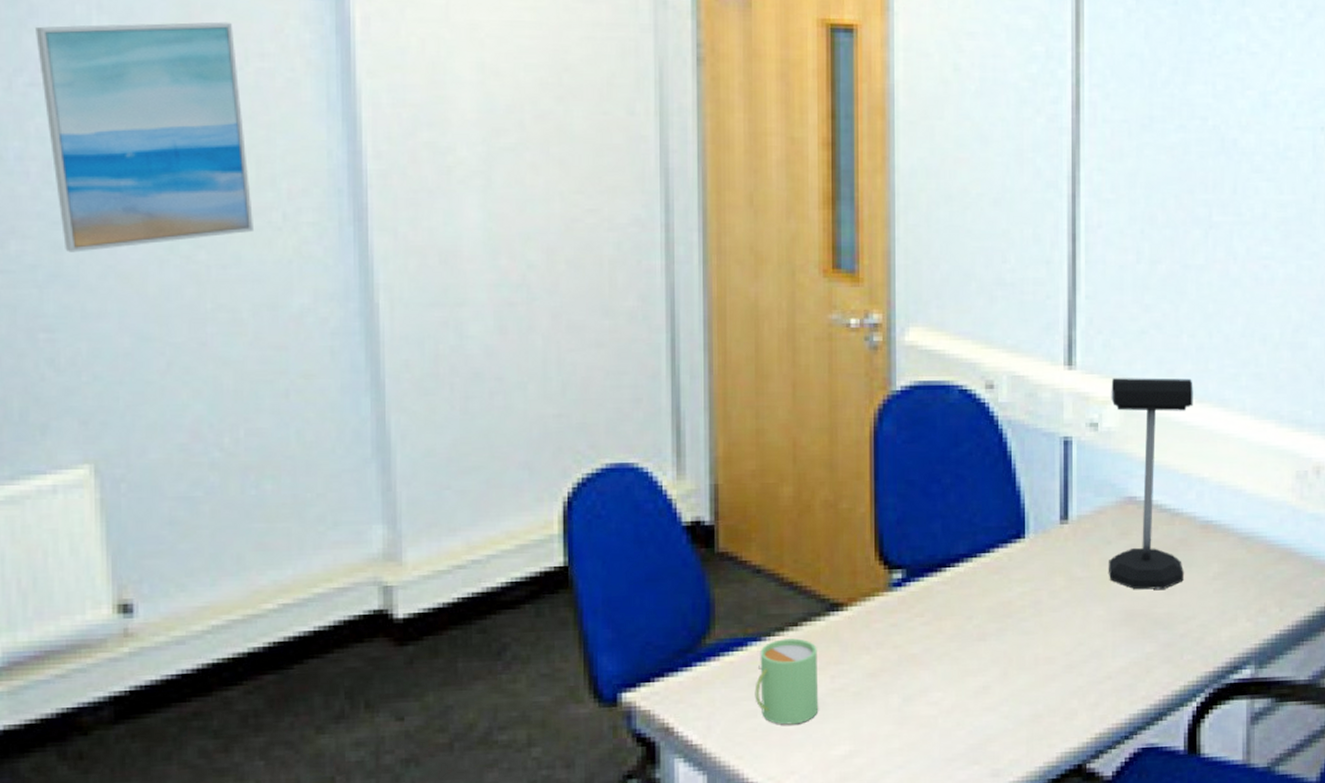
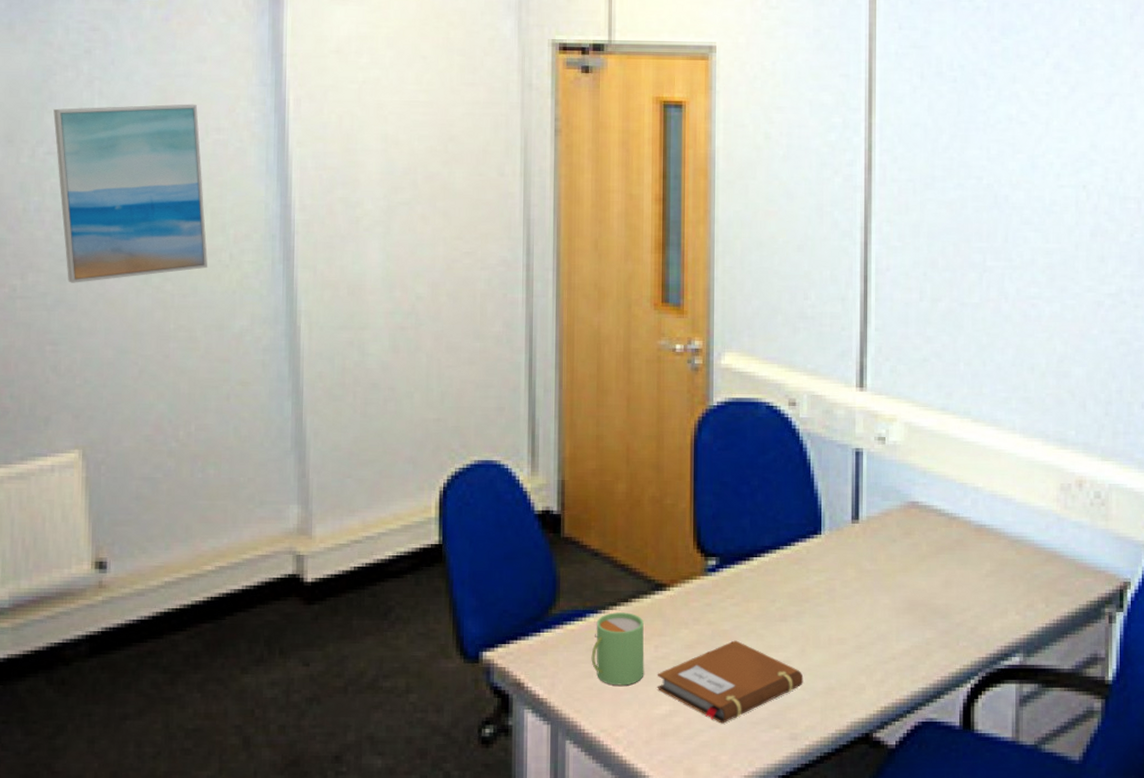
notebook: none [834,665,1006,763] -> present [657,640,804,724]
desk lamp: present [1109,378,1193,590] -> none [894,399,969,583]

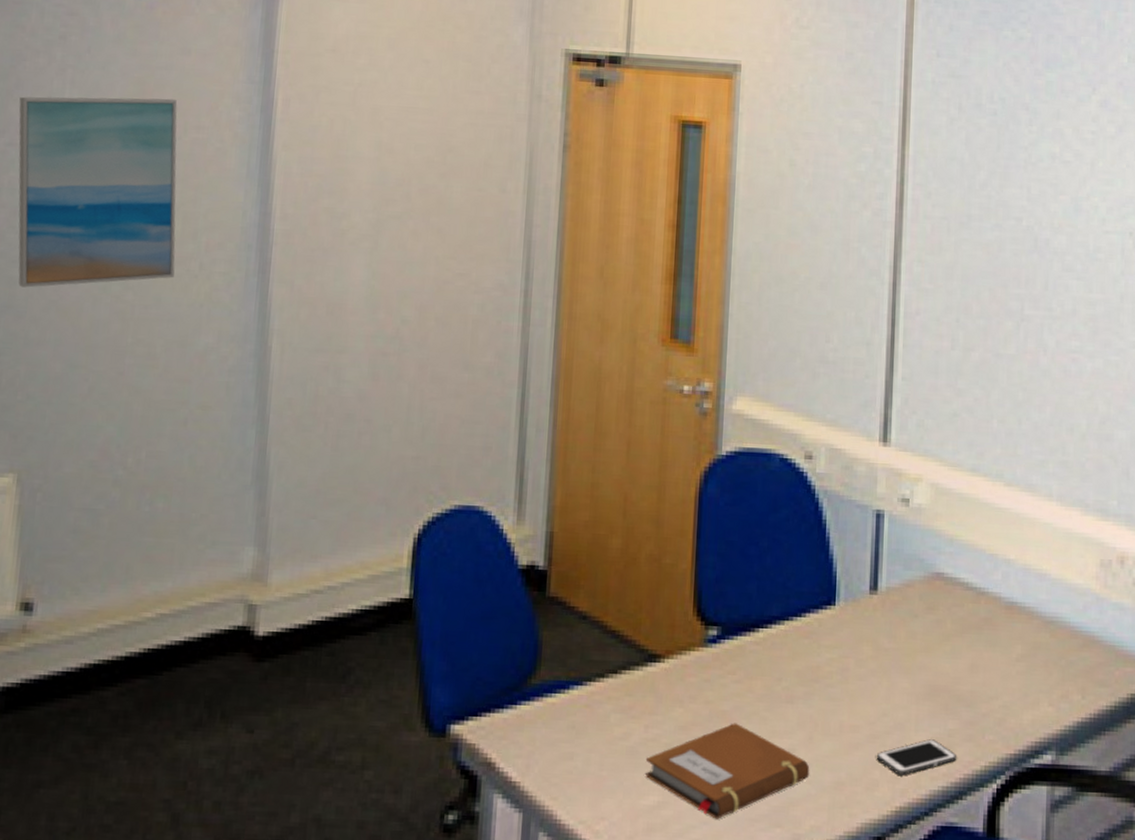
mug: present [591,612,644,686] -> none [572,685,634,771]
cell phone: none [862,648,935,679] -> present [876,739,957,775]

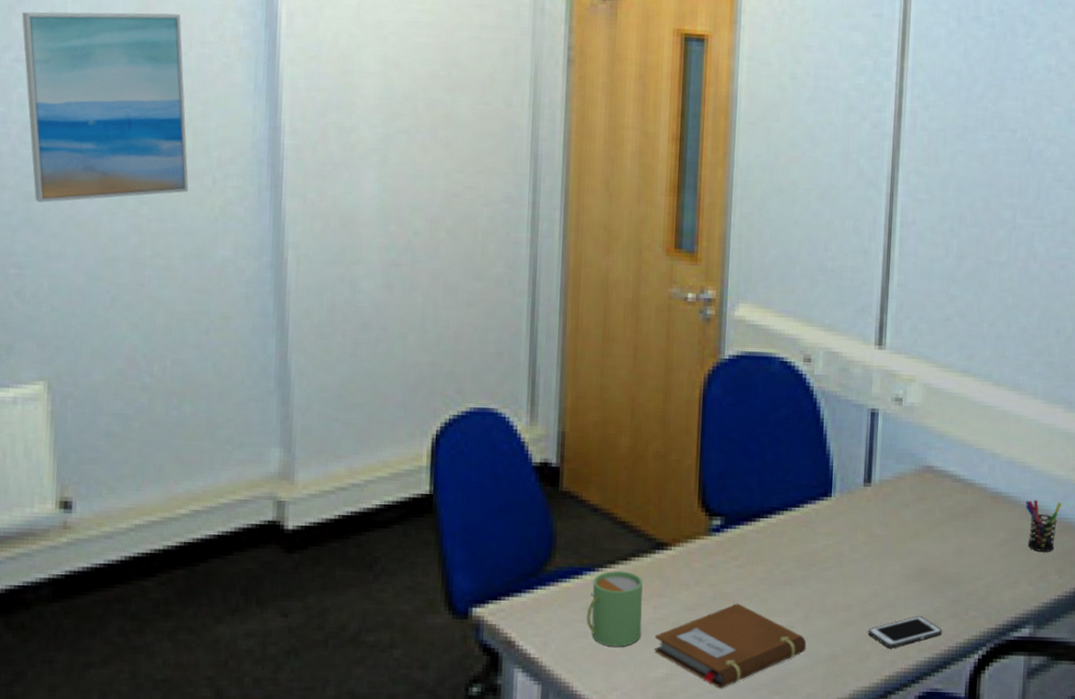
mug: none [572,685,634,771] -> present [586,571,643,647]
pen holder: none [1042,610,1082,669] -> present [1025,499,1062,552]

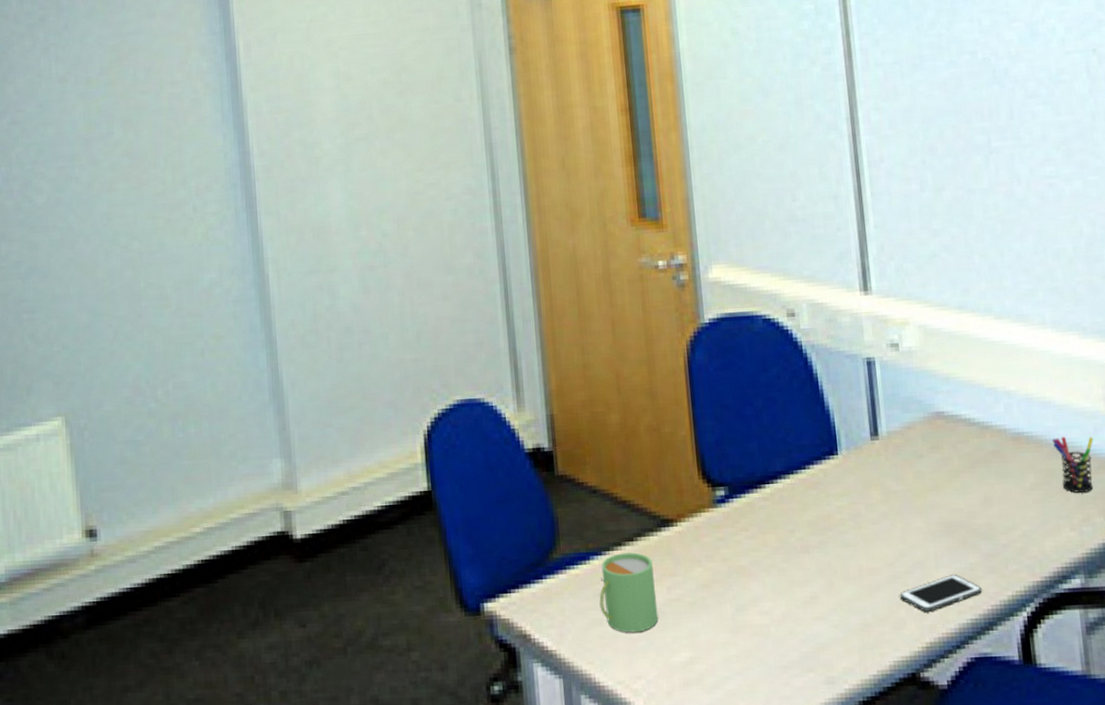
wall art: present [22,12,188,203] -> none [14,60,172,250]
notebook: present [654,603,807,689] -> none [672,576,835,669]

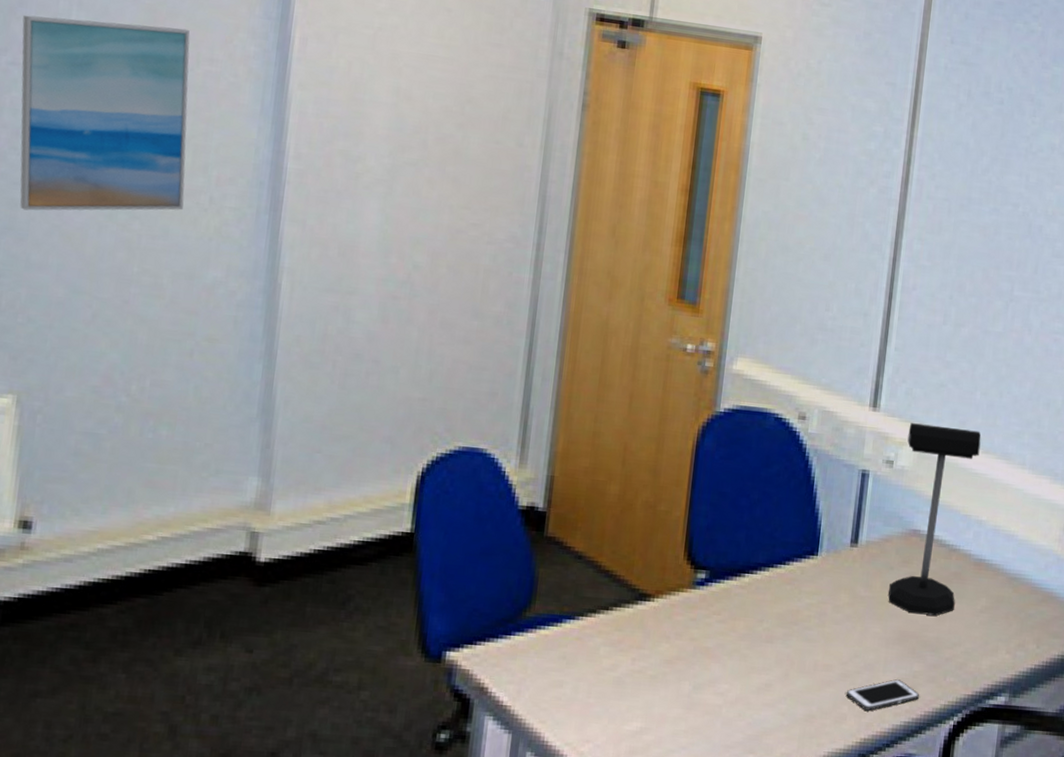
wall art: none [14,60,172,250] -> present [20,15,190,211]
mug: present [599,552,659,633] -> none [562,620,623,698]
desk lamp: none [907,296,1000,502] -> present [888,423,981,616]
pen holder: present [1052,436,1094,493] -> none [1007,568,1043,621]

